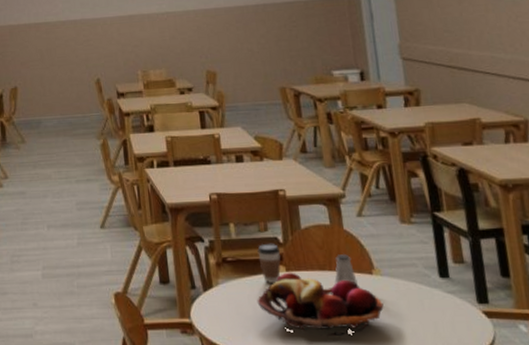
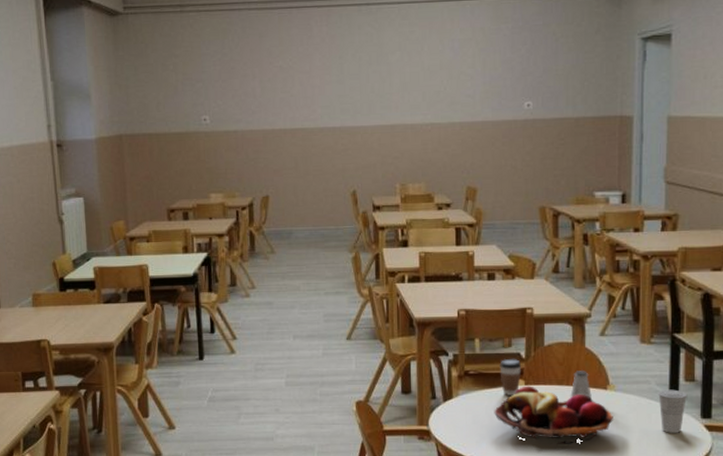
cup: none [427,272,460,321] -> present [658,389,688,433]

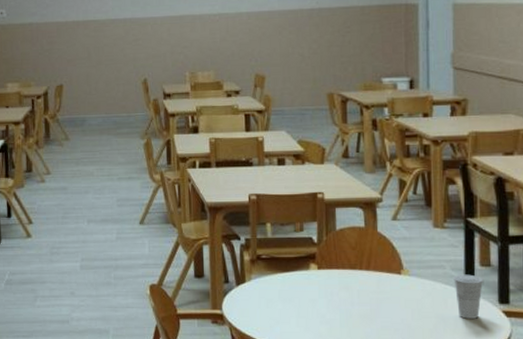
fruit basket: present [494,386,613,445] -> none [287,270,408,330]
coffee cup: present [499,358,522,395] -> none [292,242,314,280]
saltshaker: present [570,369,592,400] -> none [364,254,386,284]

